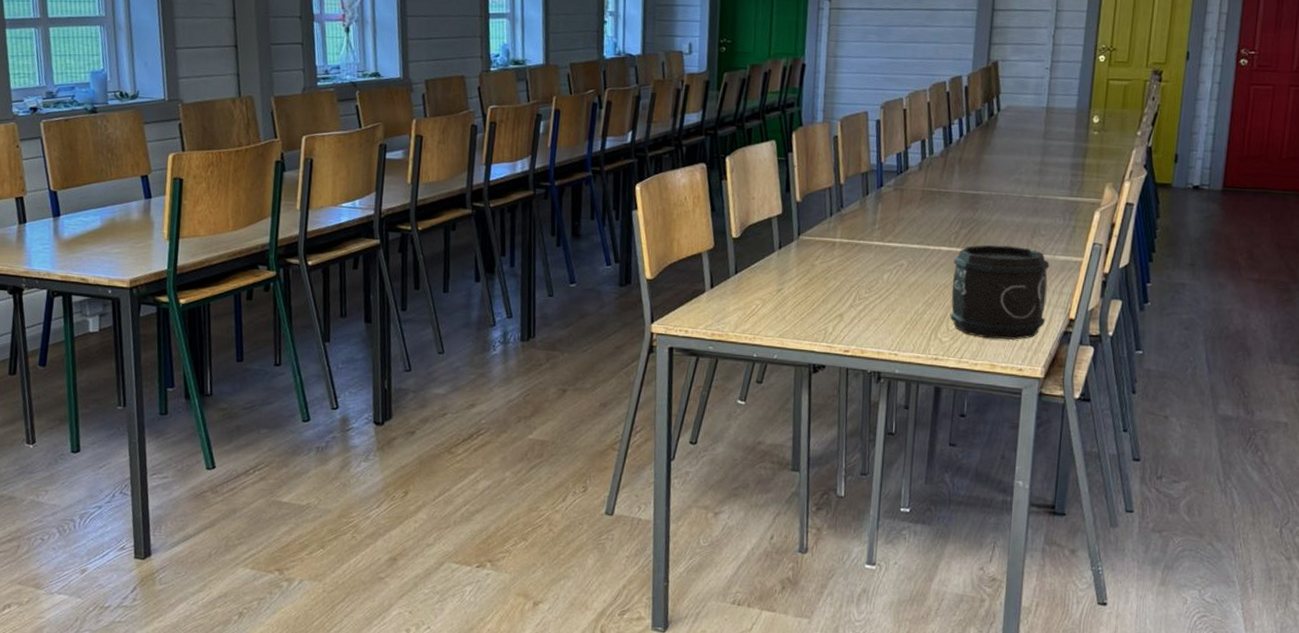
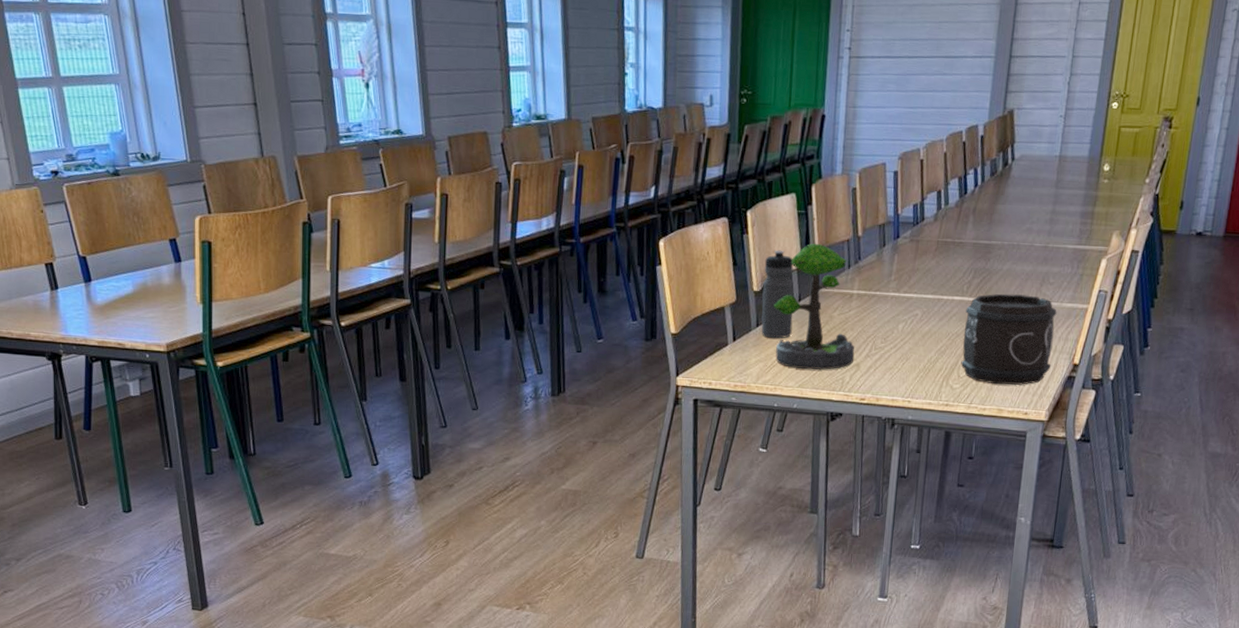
water bottle: none [740,196,774,287] -> present [761,250,794,339]
plant: none [753,190,838,320] -> present [774,243,855,370]

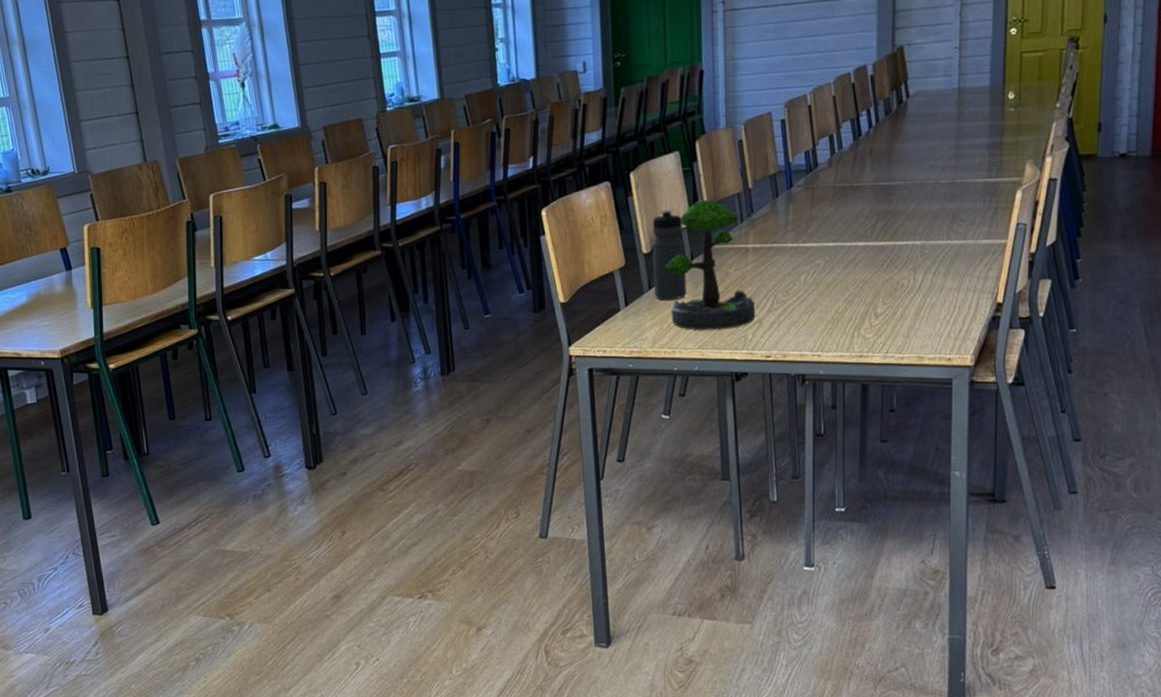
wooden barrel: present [961,293,1057,385] -> none [872,234,973,331]

